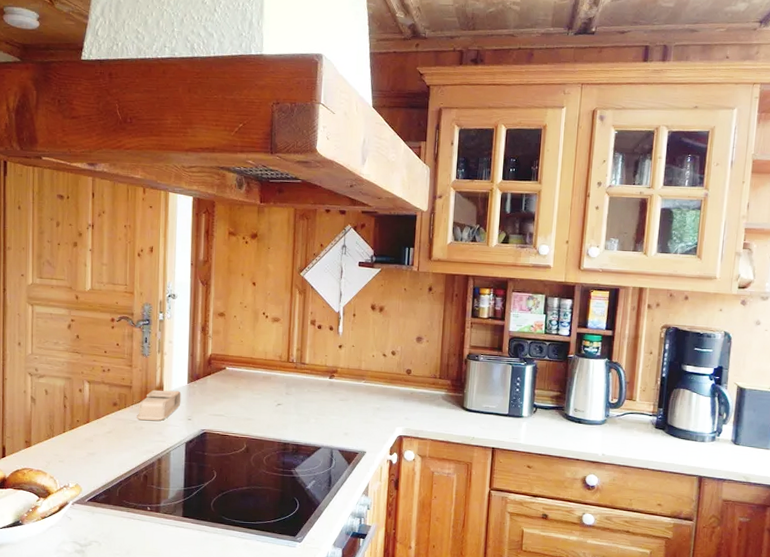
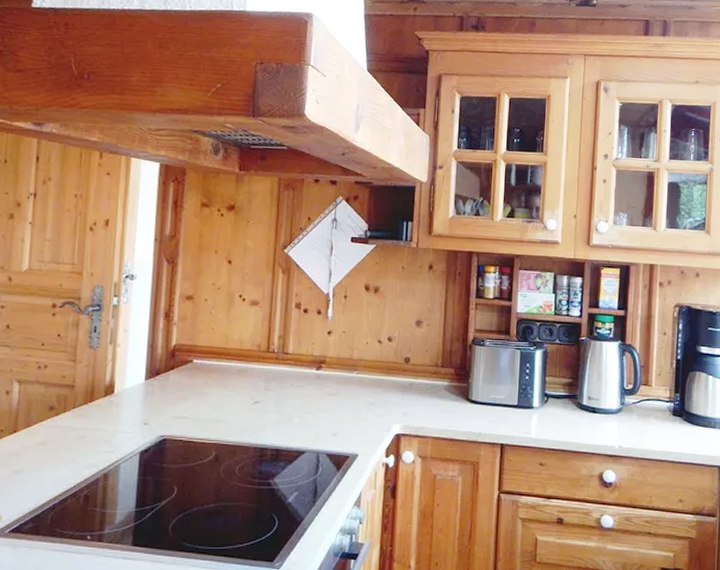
butter dish: present [137,389,181,421] -> none [79,389,137,427]

